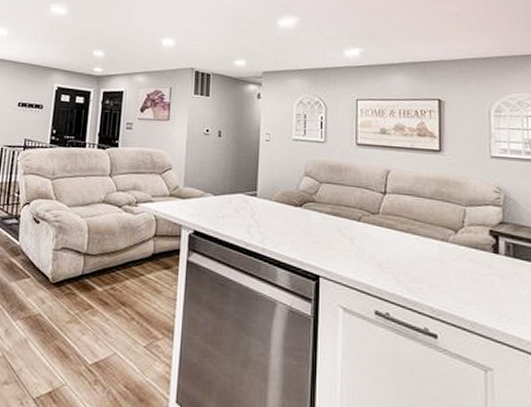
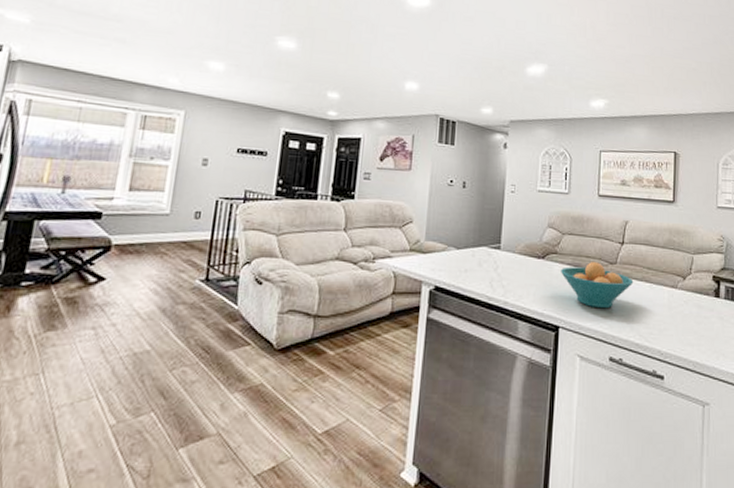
fruit bowl: none [320,211,399,260] -> present [561,262,634,309]

